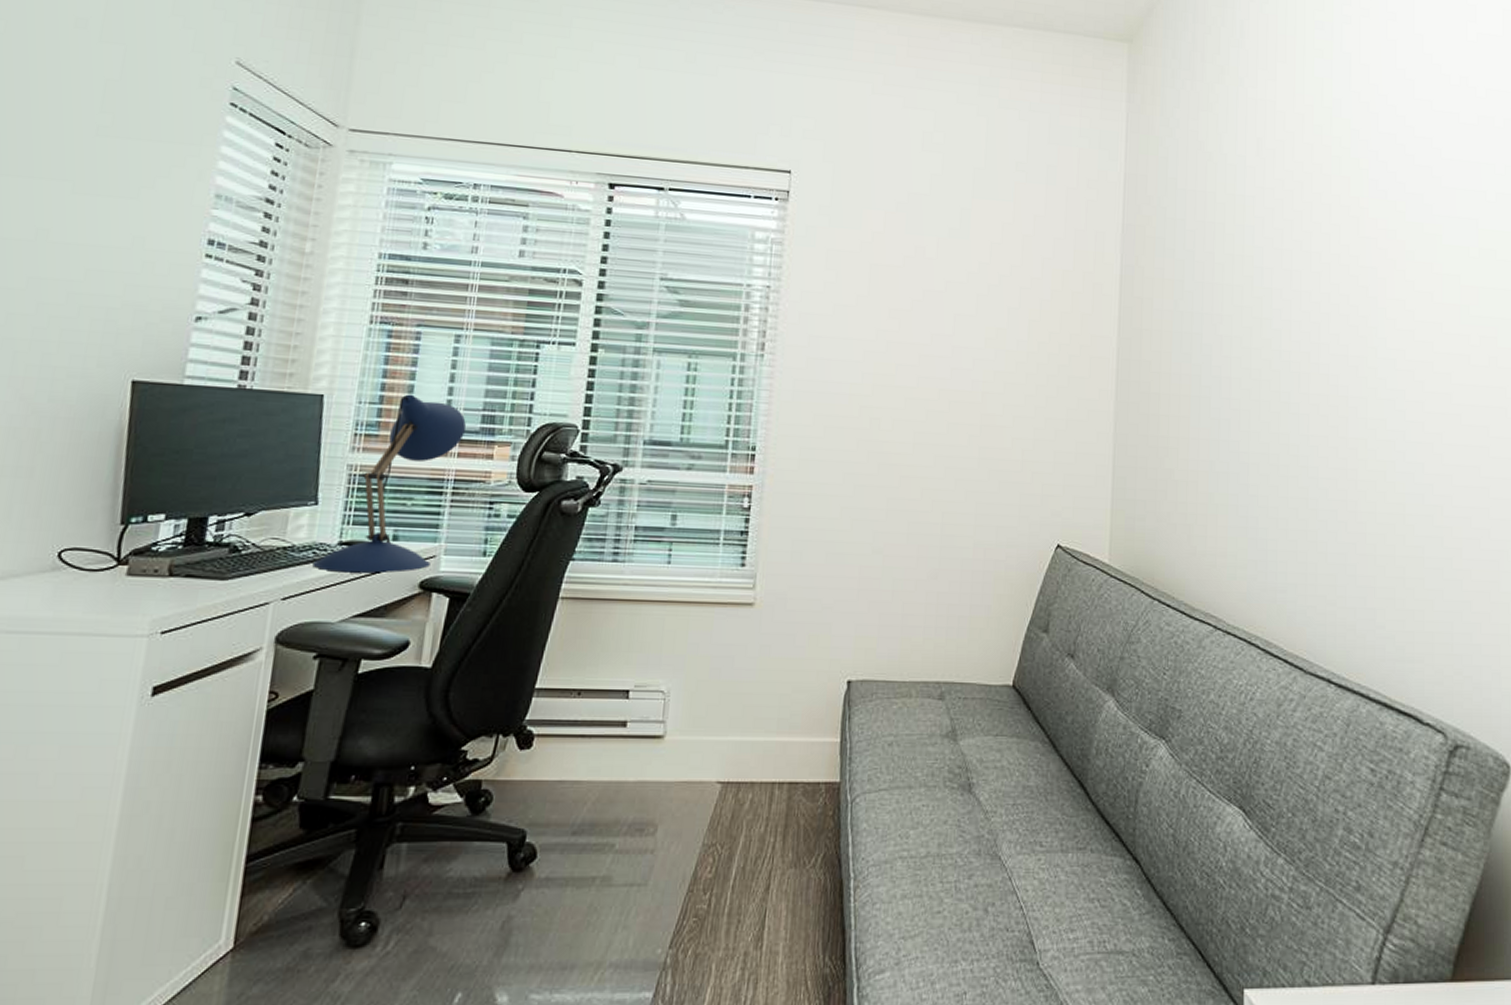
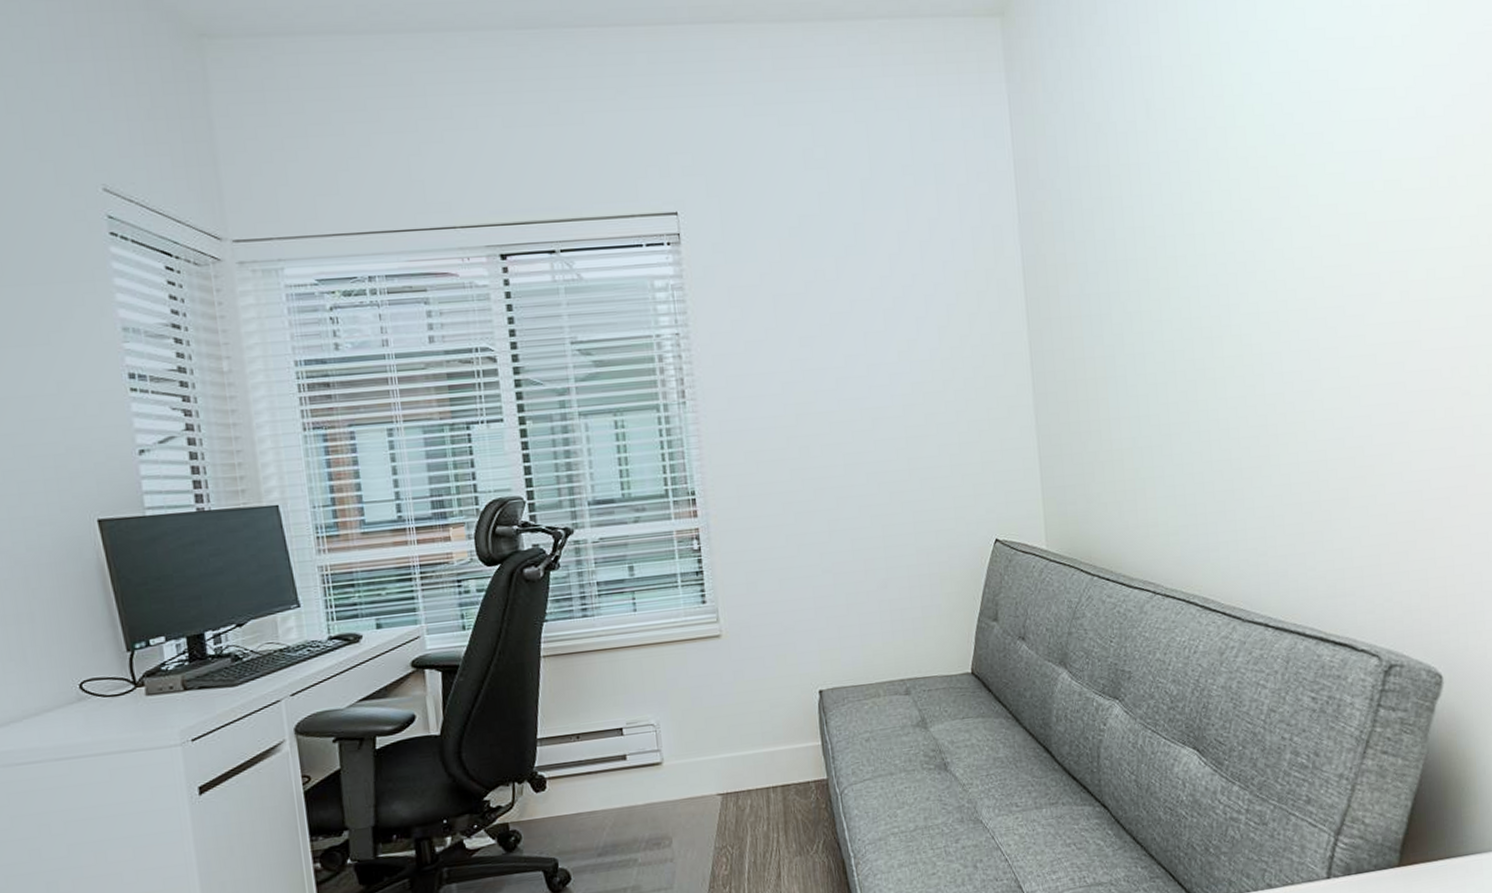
desk lamp: present [312,394,466,574] -> none [310,492,419,665]

